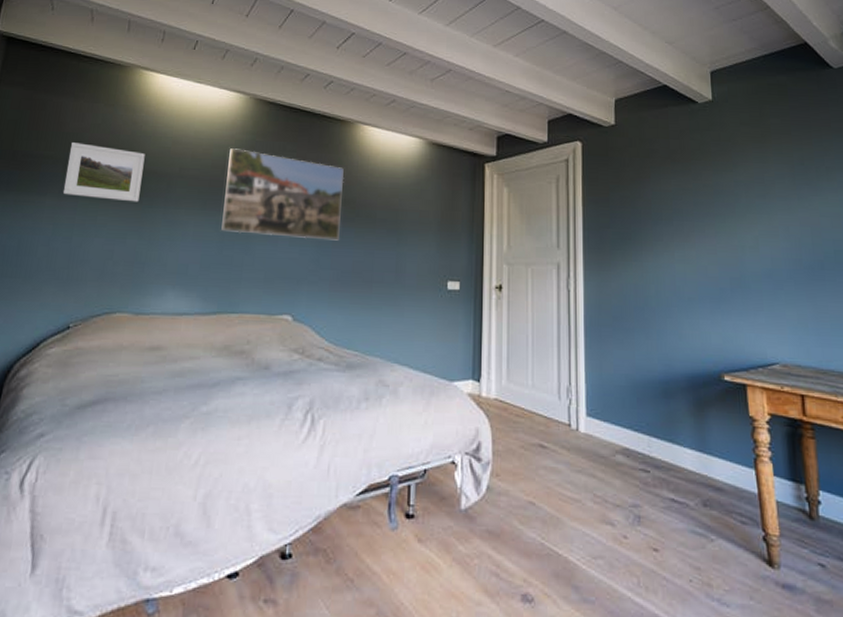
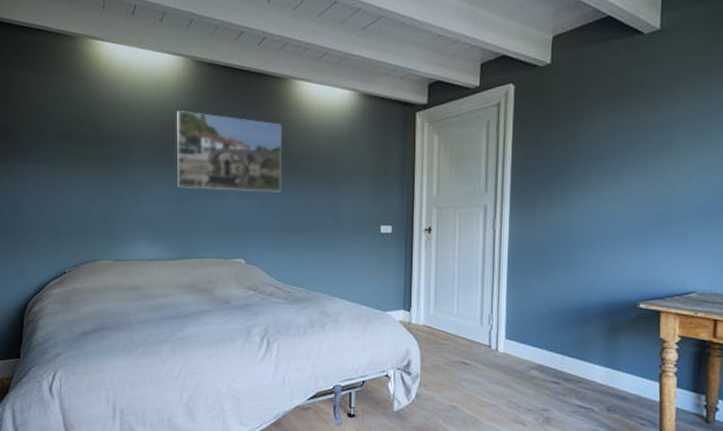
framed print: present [62,142,145,202] -> none [40,113,104,165]

